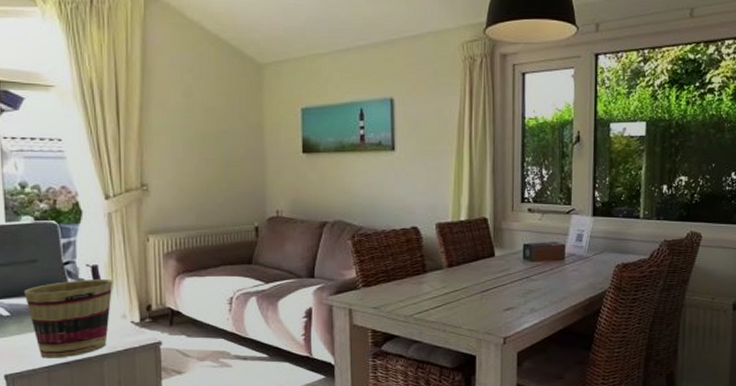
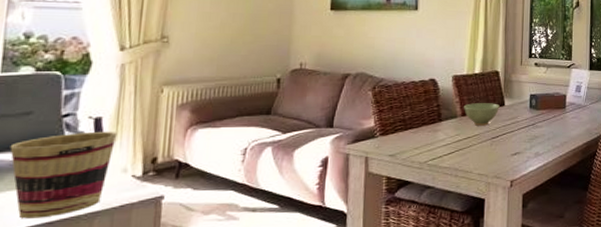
bowl: none [449,253,489,278] -> present [463,103,500,126]

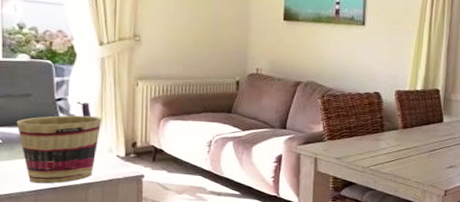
bowl: present [463,103,500,126] -> none [404,117,439,139]

